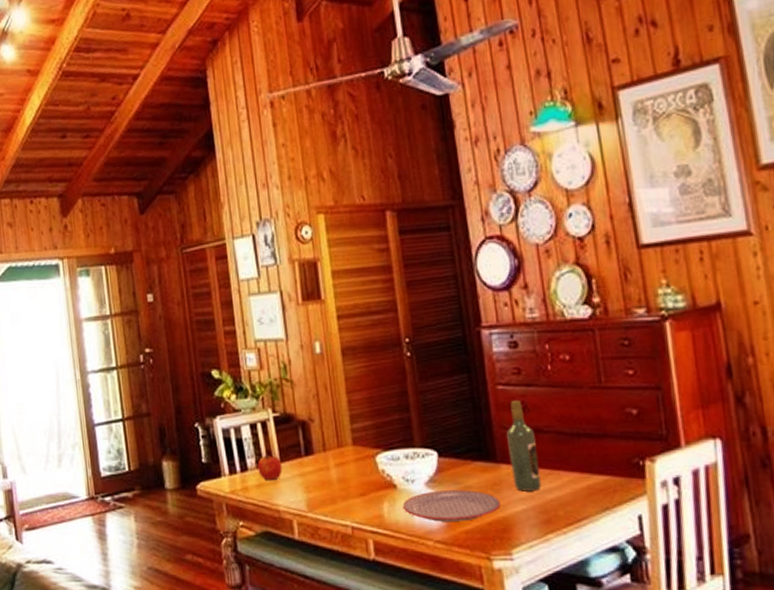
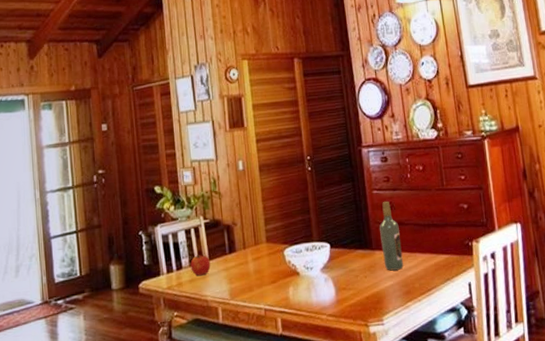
plate: present [402,490,502,522] -> none [303,272,376,300]

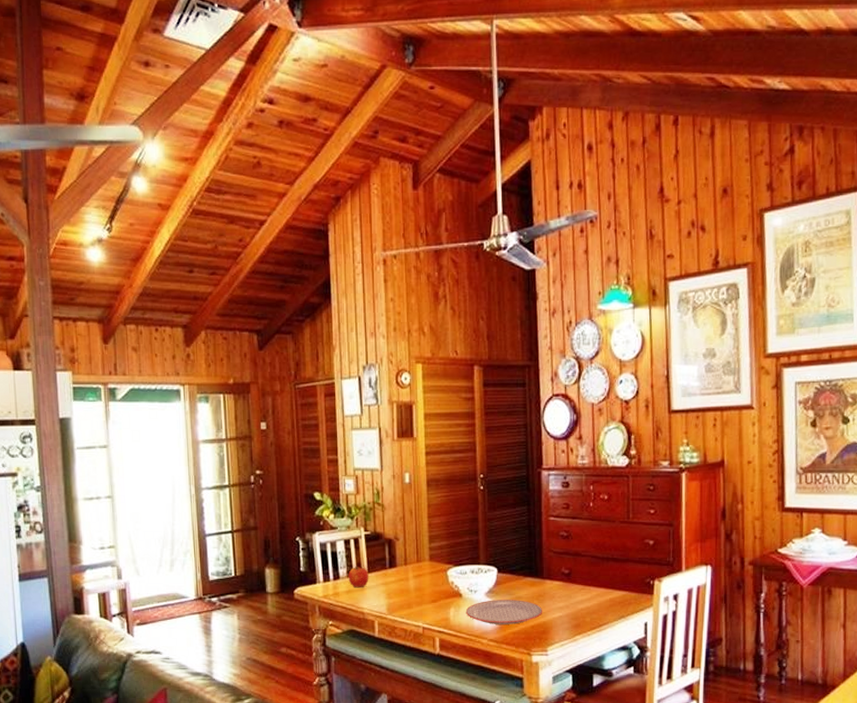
plate: none [303,272,376,300] -> present [465,600,543,624]
wine bottle: present [379,201,403,271] -> none [553,529,575,602]

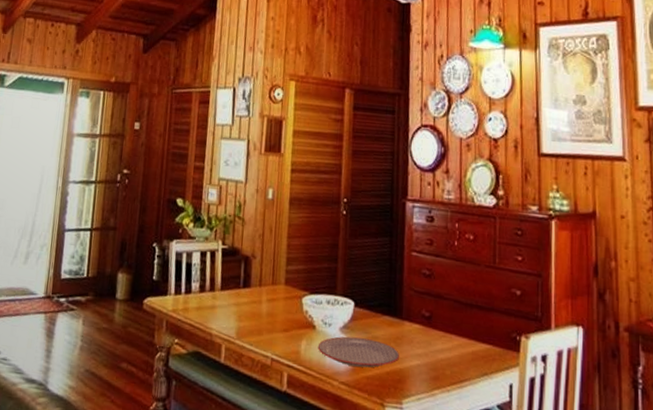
apple: present [348,566,369,588] -> none [200,280,222,306]

